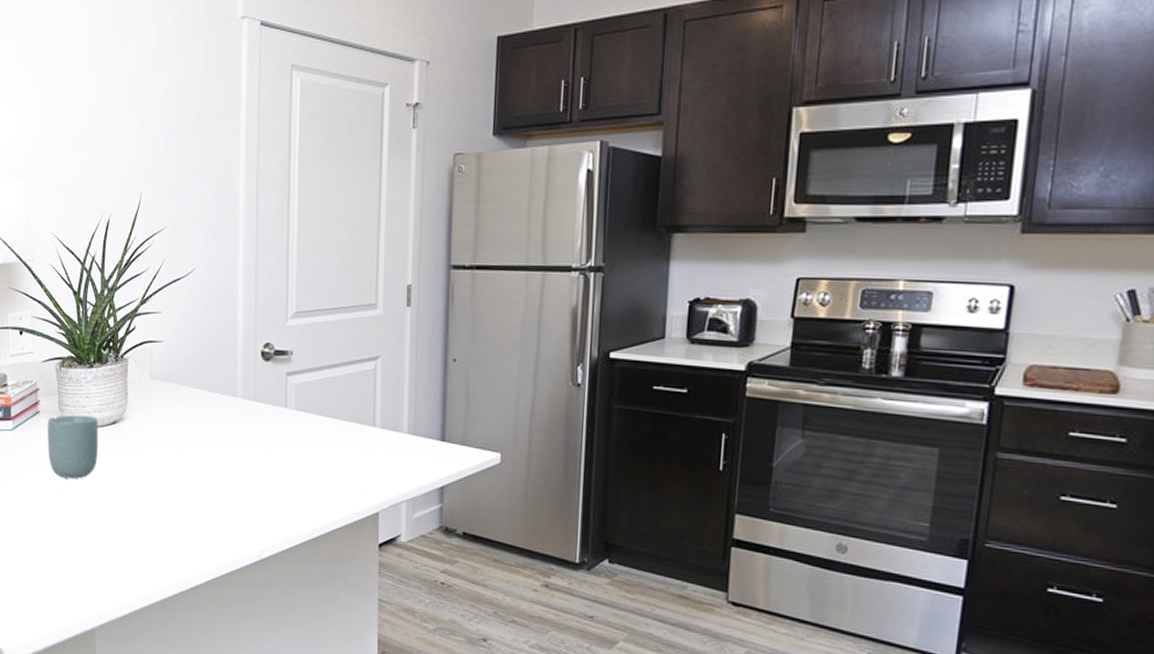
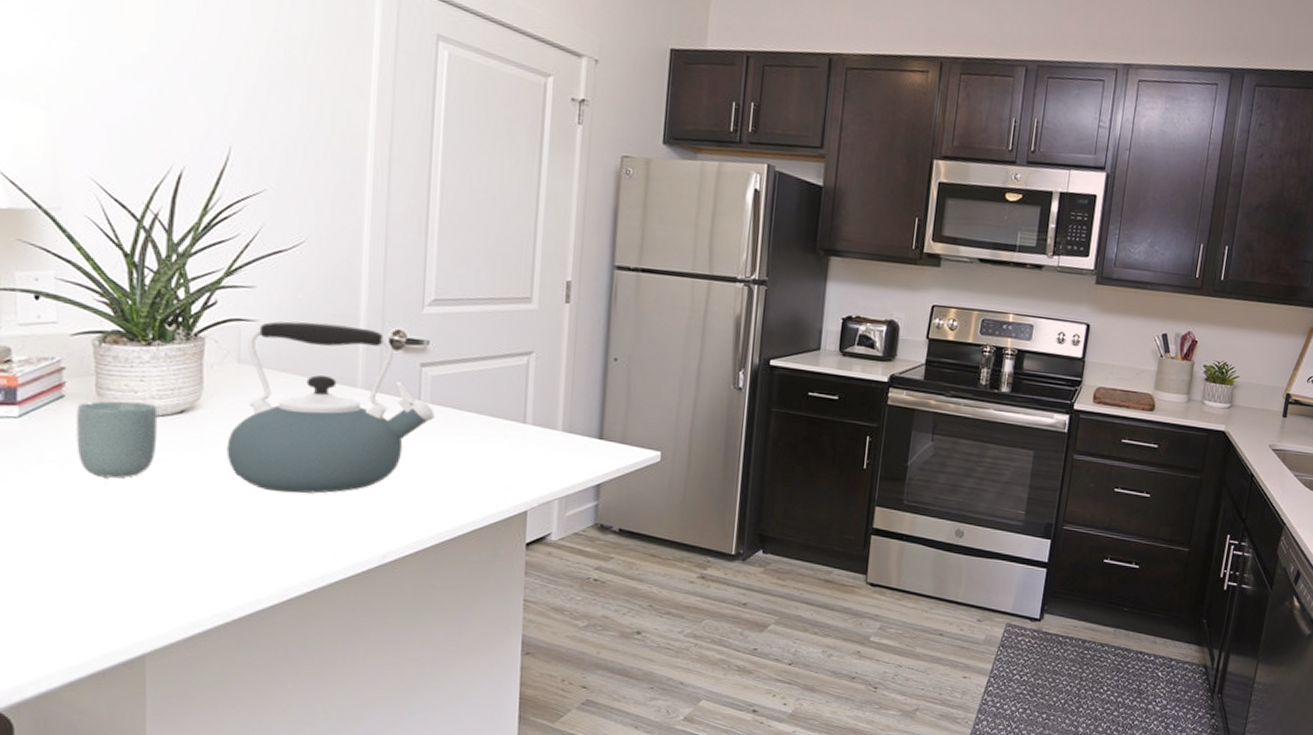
kettle: none [145,340,299,494] -> present [226,321,435,494]

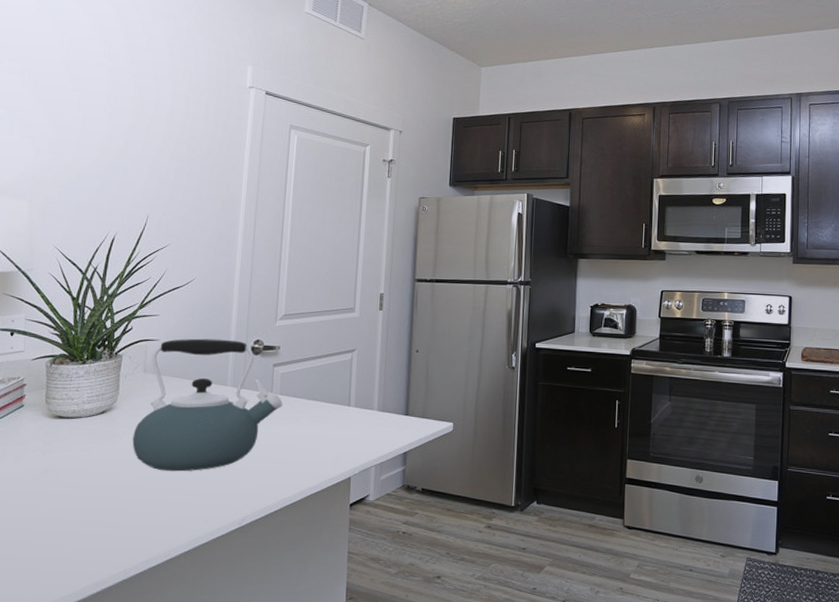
cup: present [76,401,158,478] -> none [29,407,87,467]

